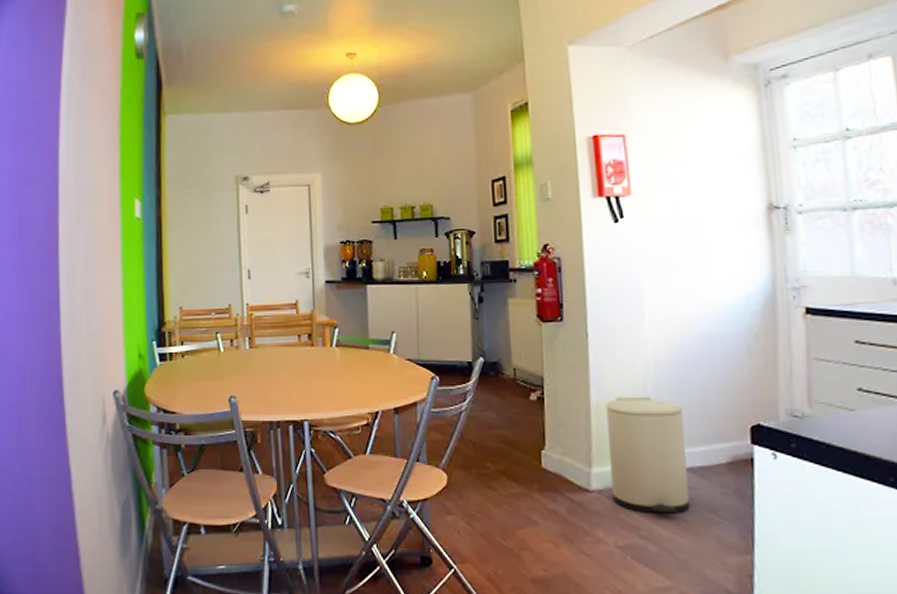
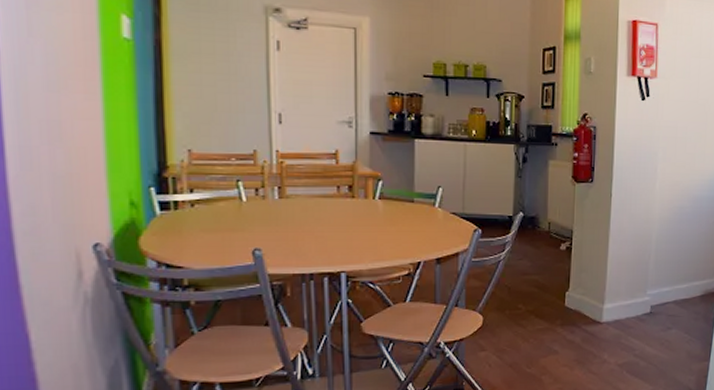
pedal bin: present [605,396,690,514] -> none [617,246,675,337]

